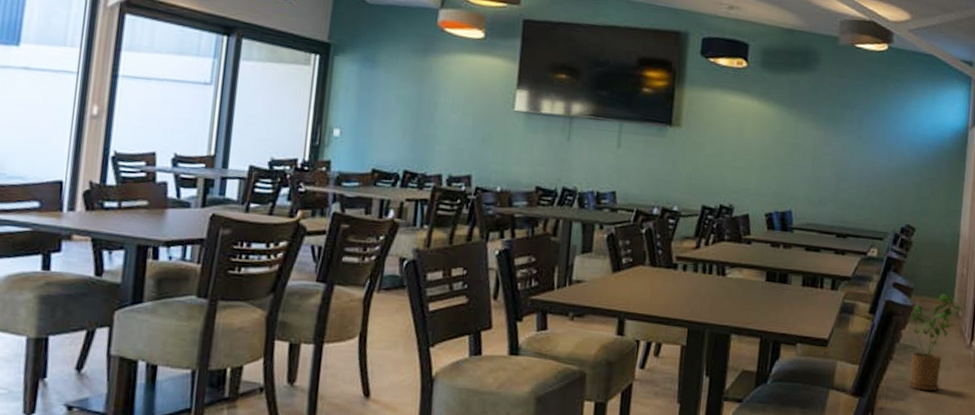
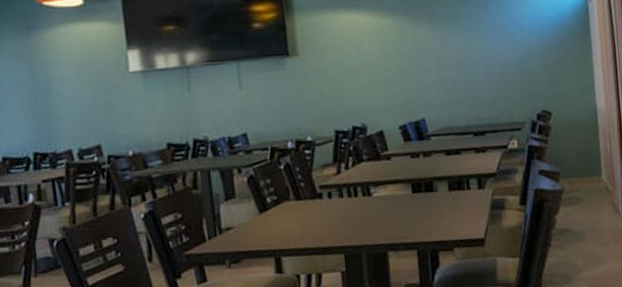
house plant: present [908,293,962,392] -> none [561,171,612,271]

